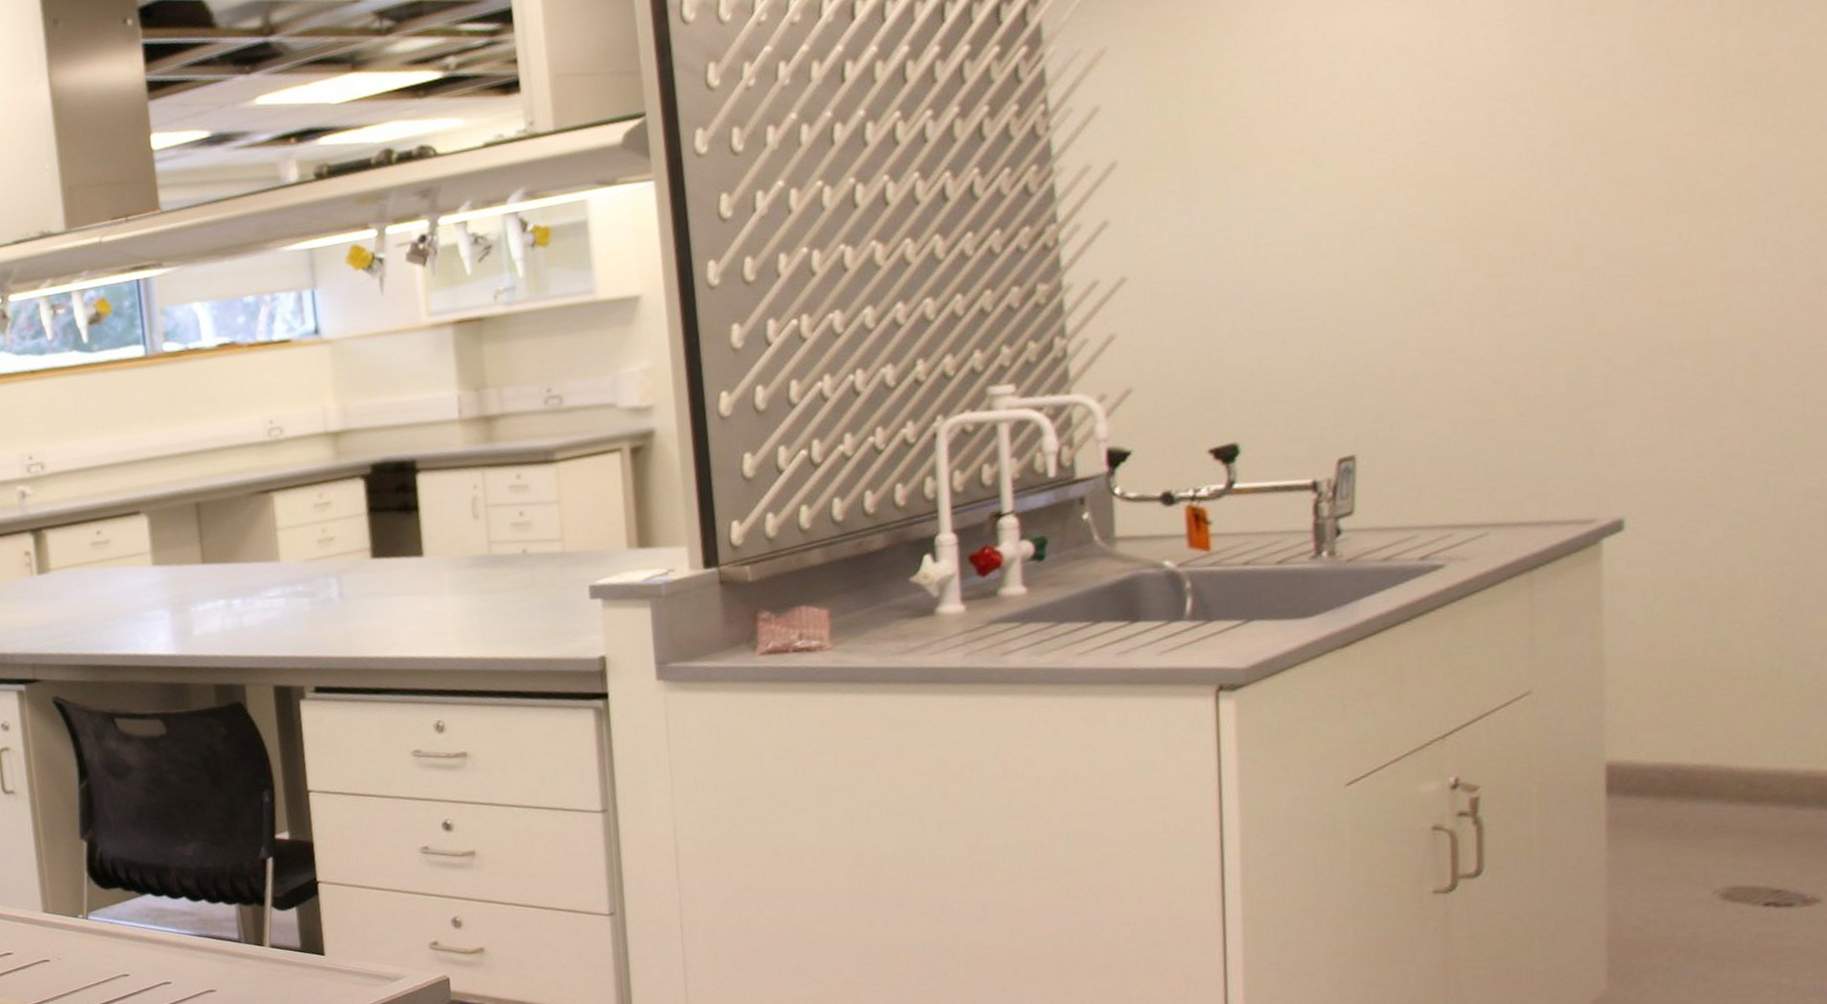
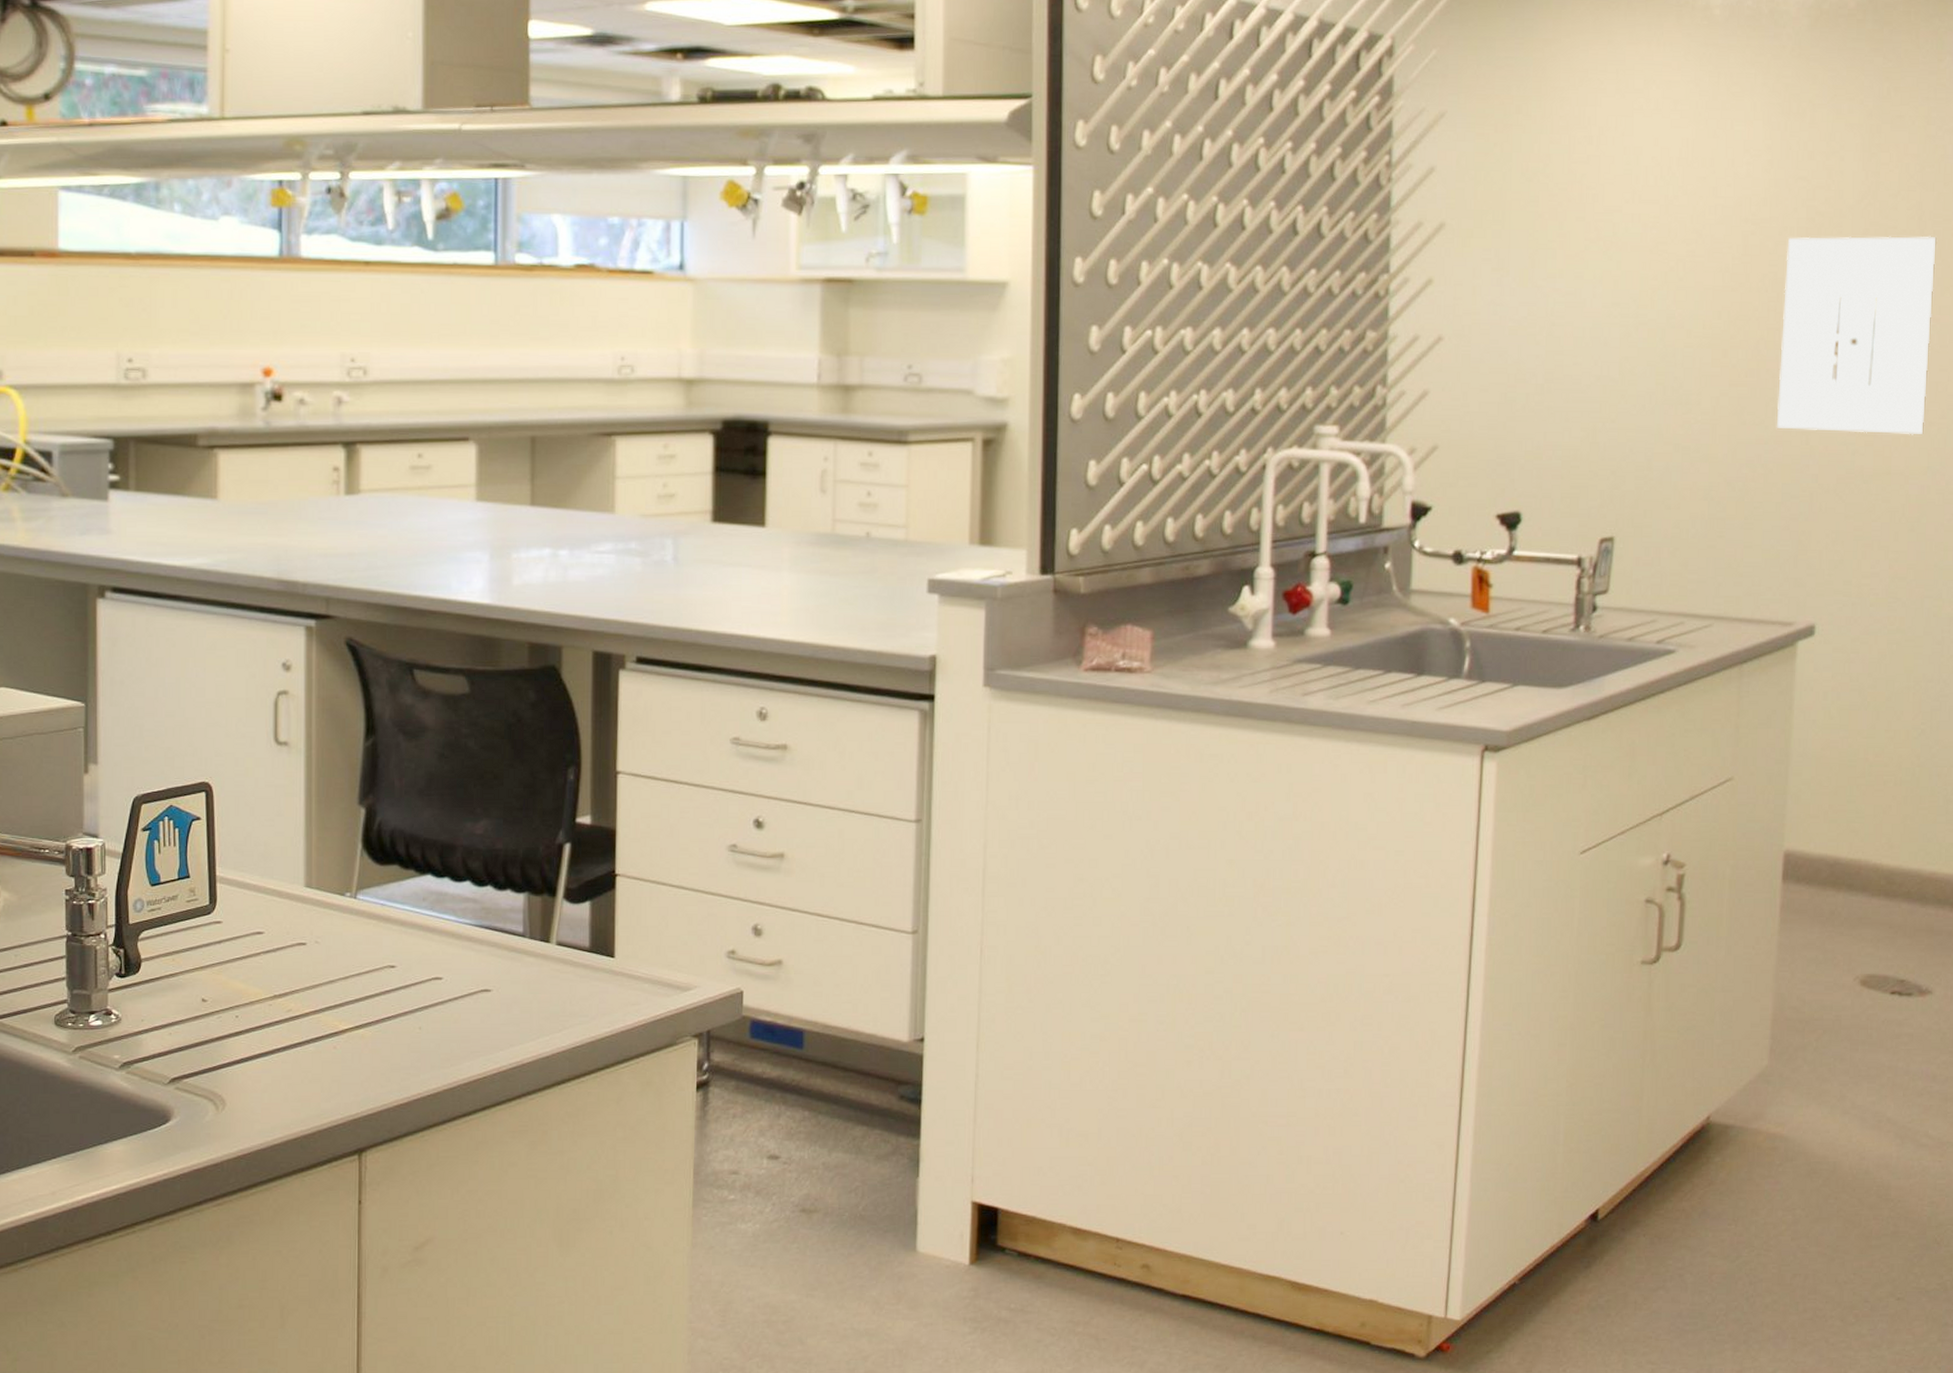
wall art: none [1547,75,1752,315] -> present [1776,236,1937,435]

